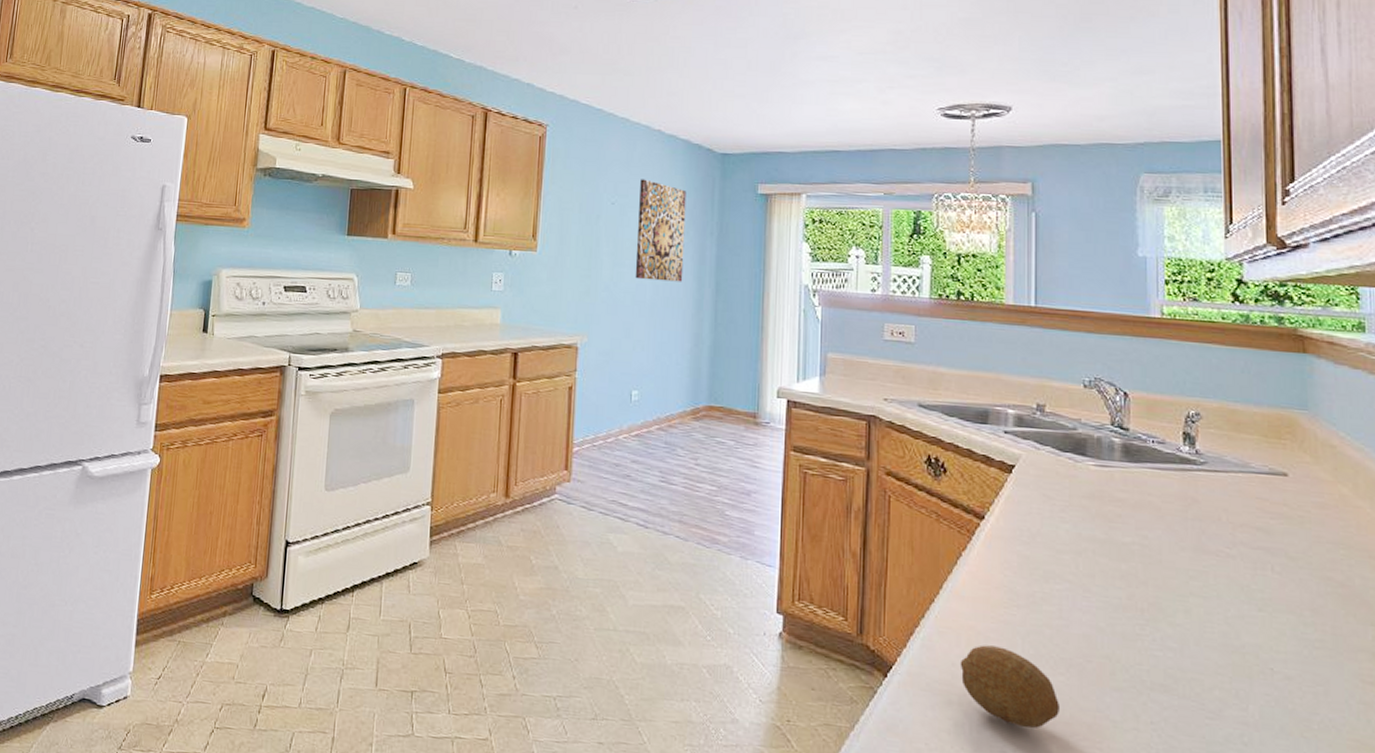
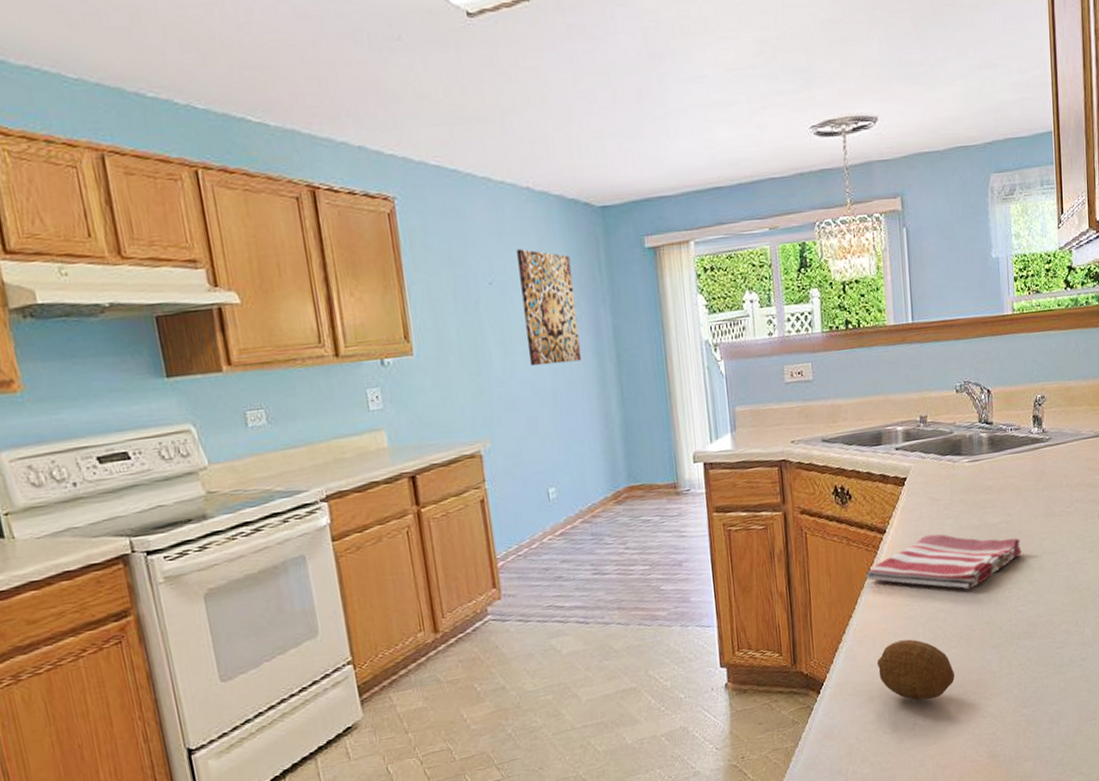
dish towel: none [956,534,1161,611] -> present [866,534,1022,590]

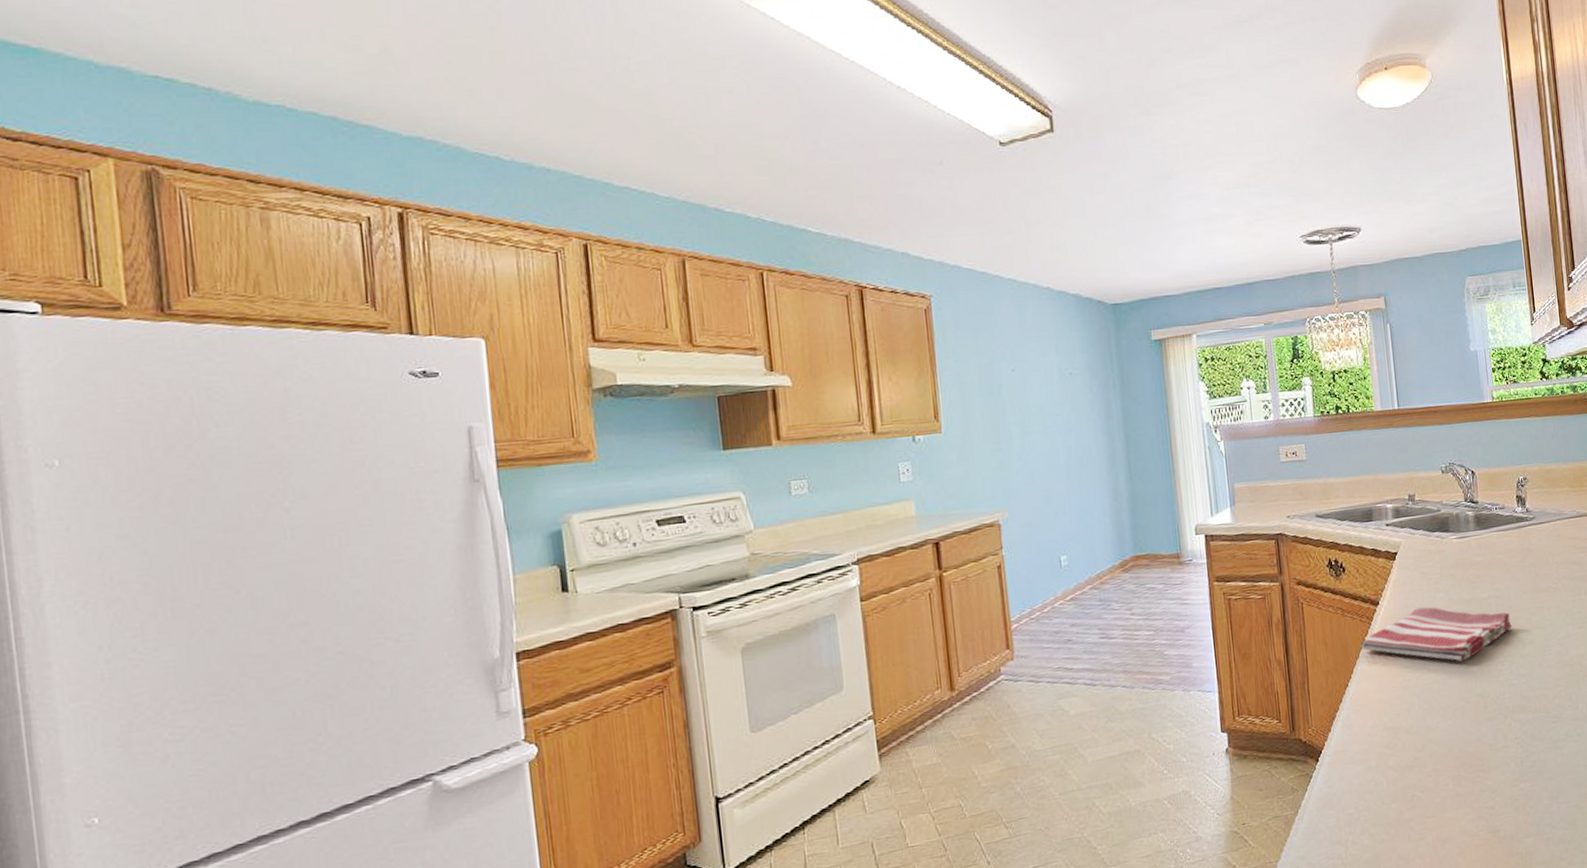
wall art: present [517,249,582,367] -> none [1037,340,1094,444]
fruit: present [876,639,955,701] -> none [1373,709,1451,772]

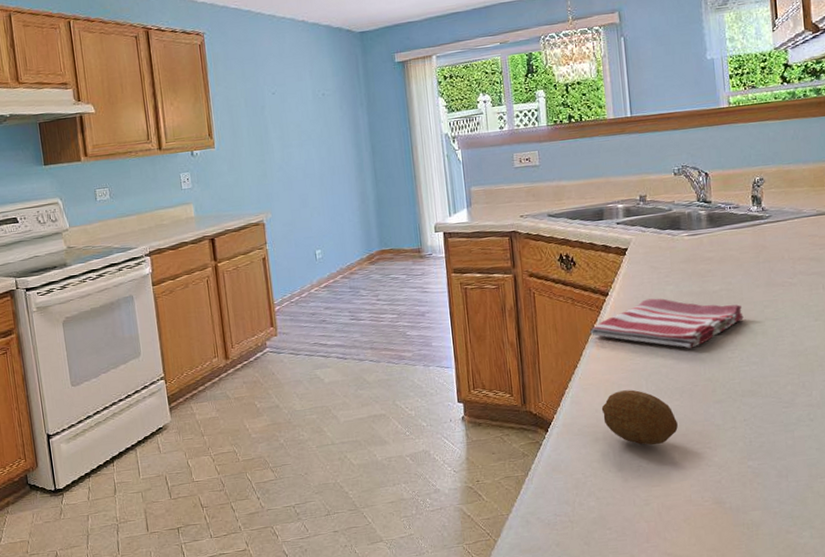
fruit: none [1373,709,1451,772] -> present [601,389,678,446]

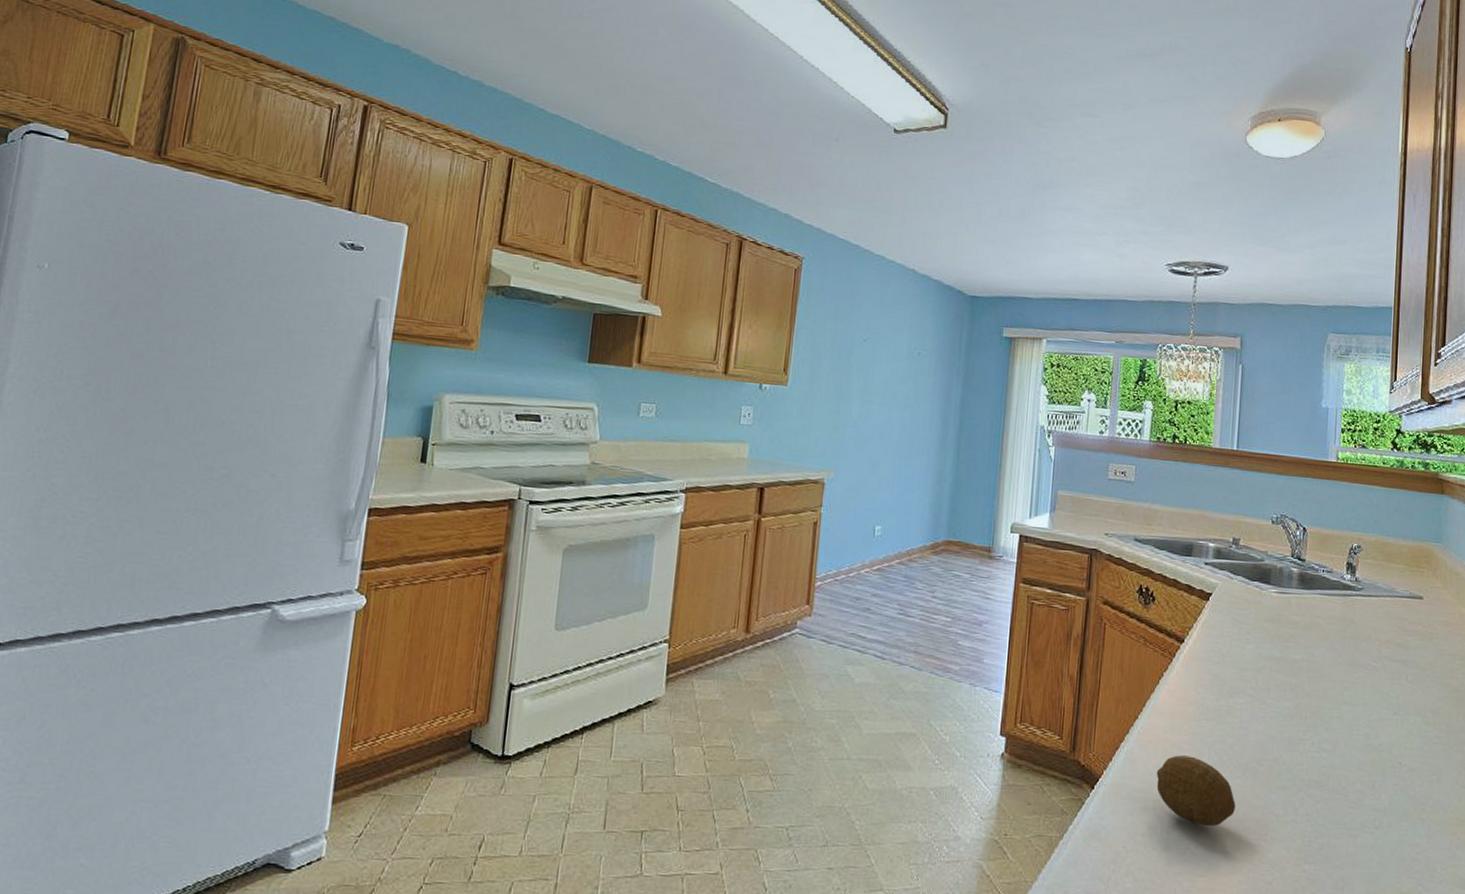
dish towel: present [590,298,744,349] -> none [1158,655,1321,720]

